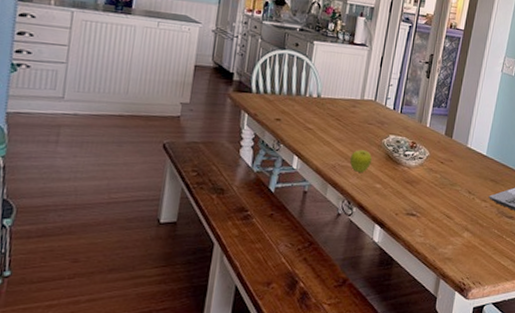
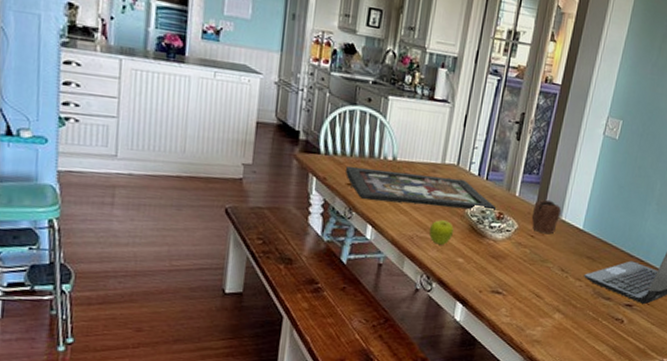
board game: none [274,103,410,141] -> present [345,165,497,212]
mug: none [441,129,468,161] -> present [531,199,562,234]

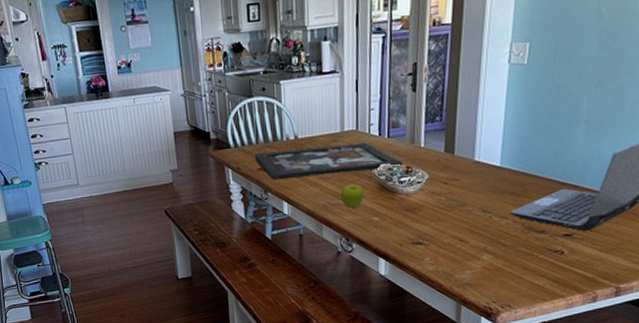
mug: present [531,199,562,234] -> none [441,143,474,179]

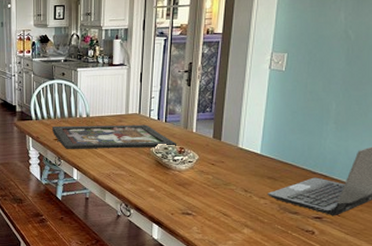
fruit: present [340,184,364,208] -> none [122,159,142,178]

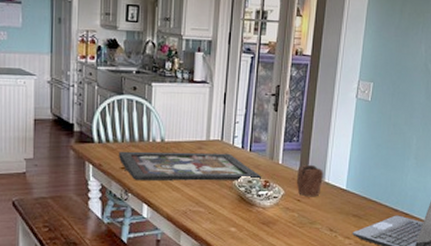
mug: none [210,132,238,161] -> present [296,164,324,197]

